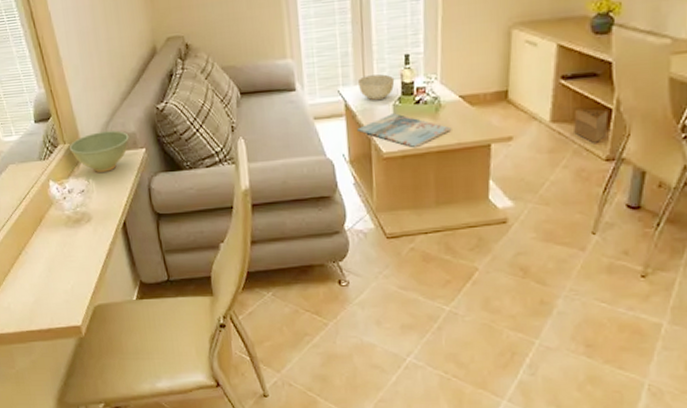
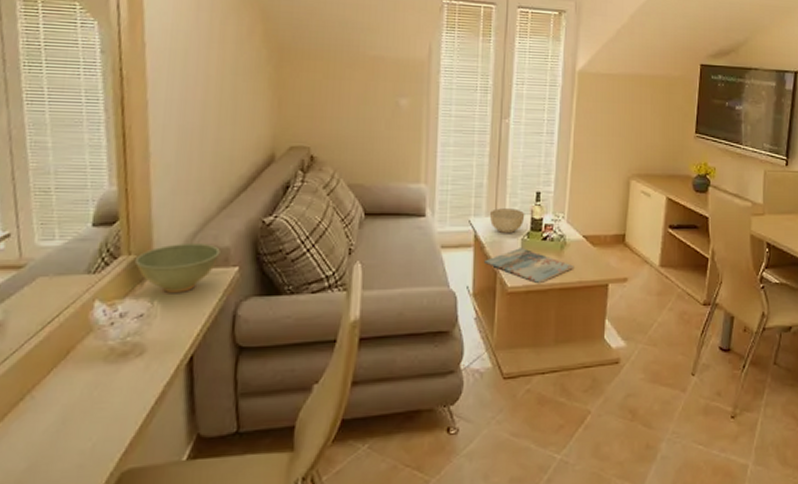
decorative box: present [574,108,609,145] -> none [678,256,706,290]

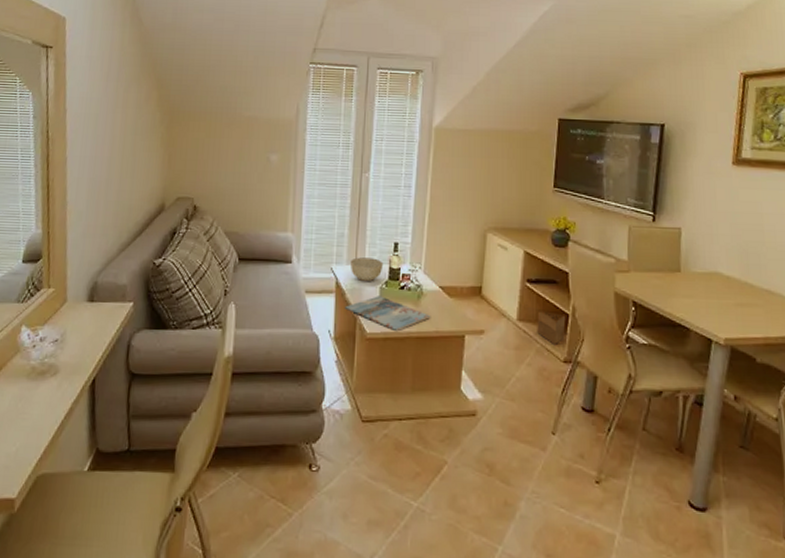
bowl: present [134,244,221,294] -> none [52,280,119,324]
decorative box: none [678,256,706,290] -> present [537,311,566,346]

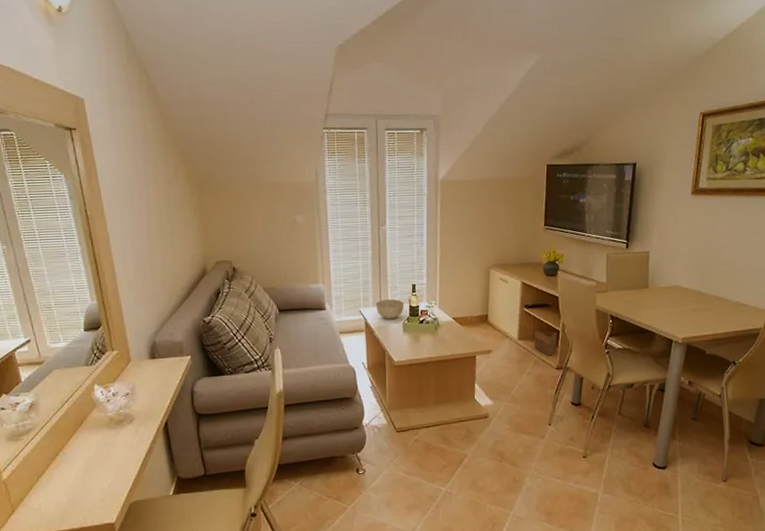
magazine: present [345,296,431,332] -> none [375,330,447,358]

